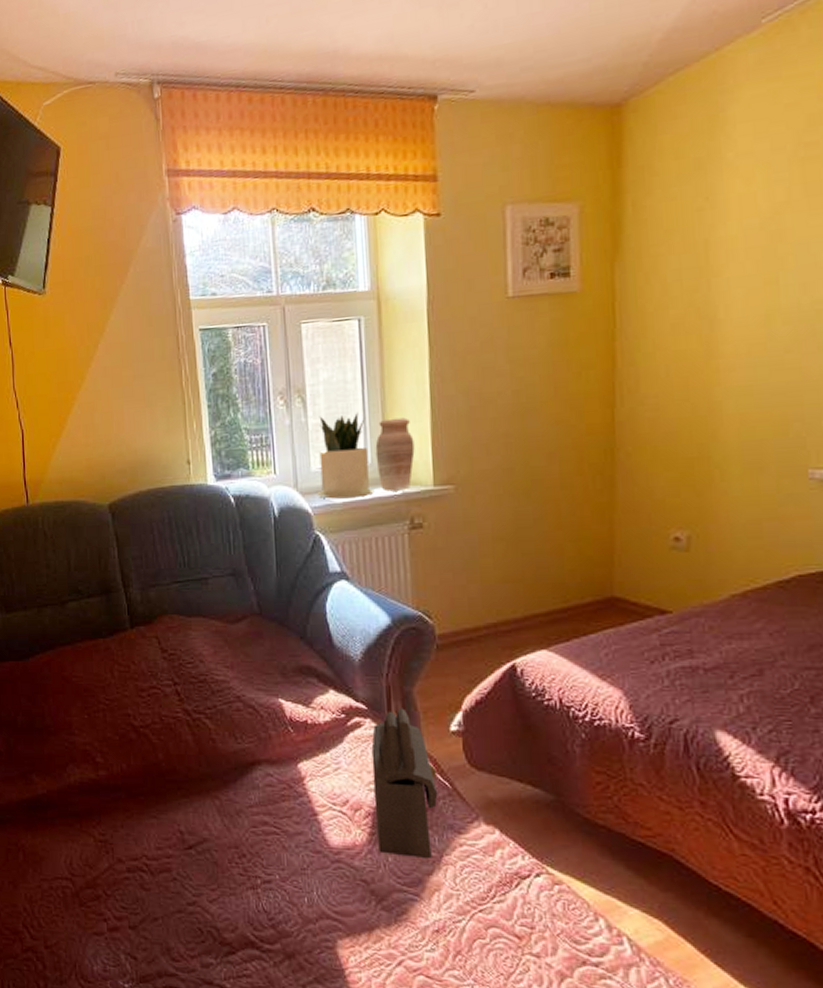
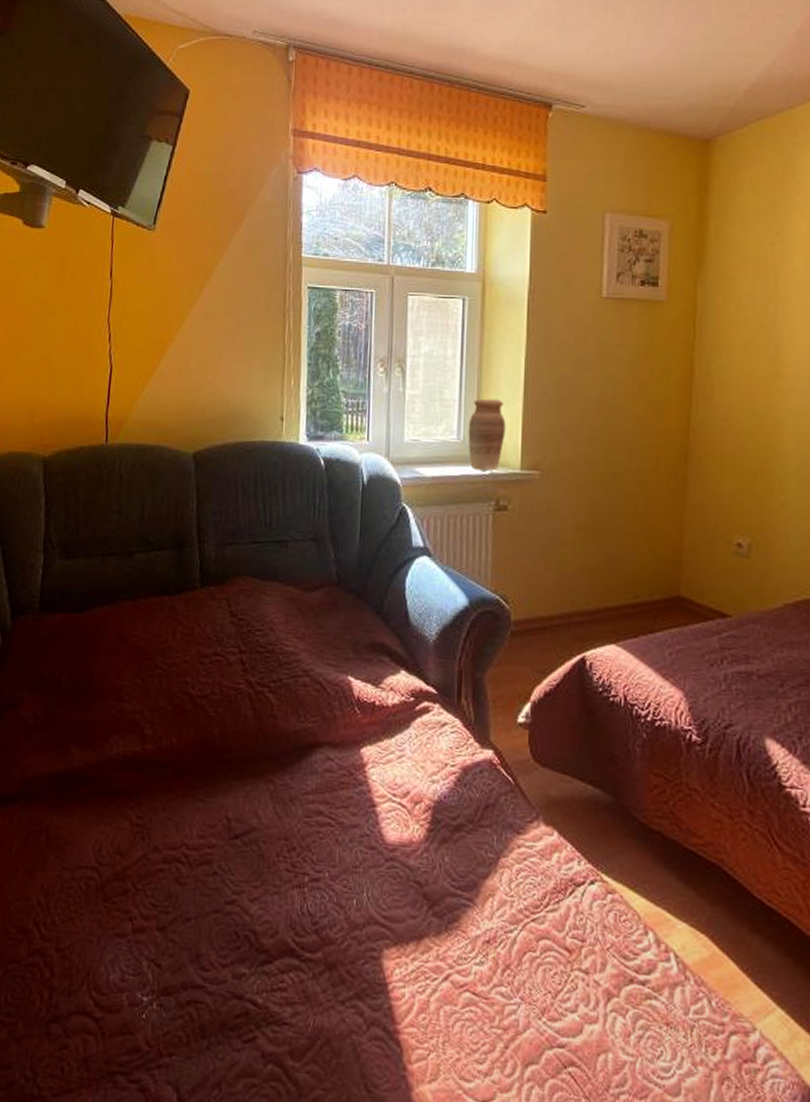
planter: present [317,412,374,499] -> none [407,388,464,474]
handbag: present [371,708,438,858] -> none [435,695,501,860]

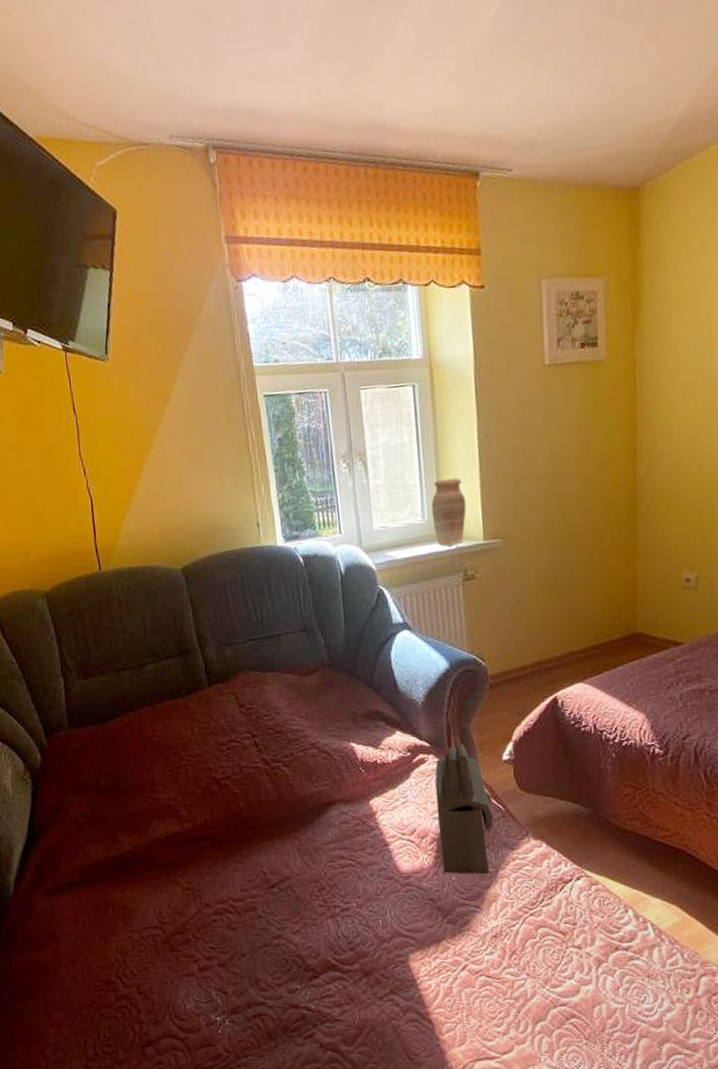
handbag: none [435,695,501,860] -> present [434,743,494,874]

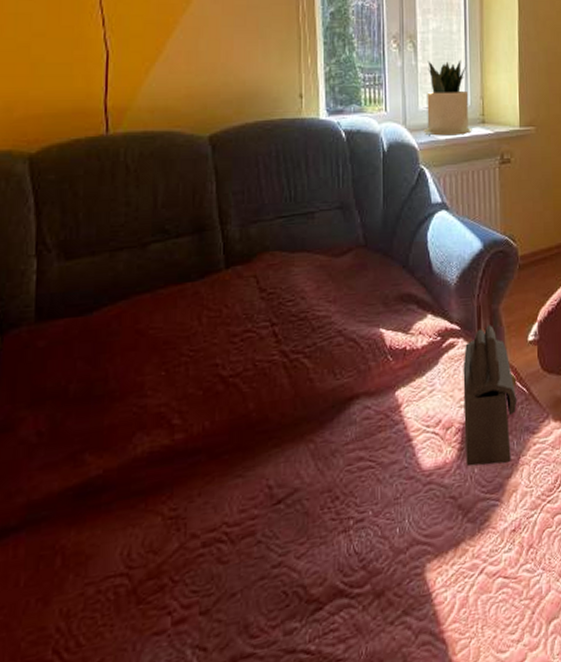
planter: none [379,473,432,556] -> present [423,59,472,136]
vase: present [431,477,467,547] -> none [474,67,506,131]

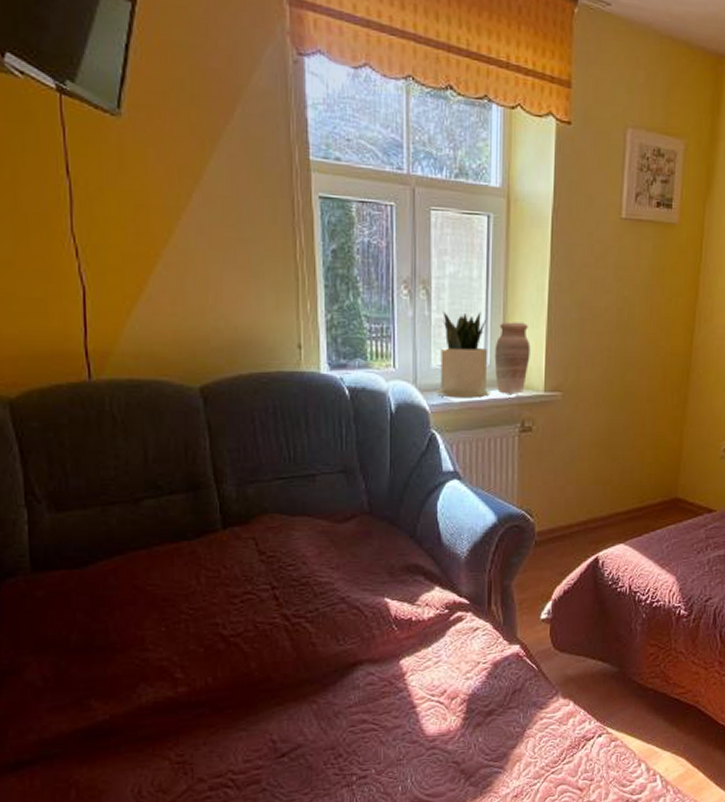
handbag: present [463,325,517,467] -> none [470,601,527,735]
vase: none [474,67,506,131] -> present [494,321,531,394]

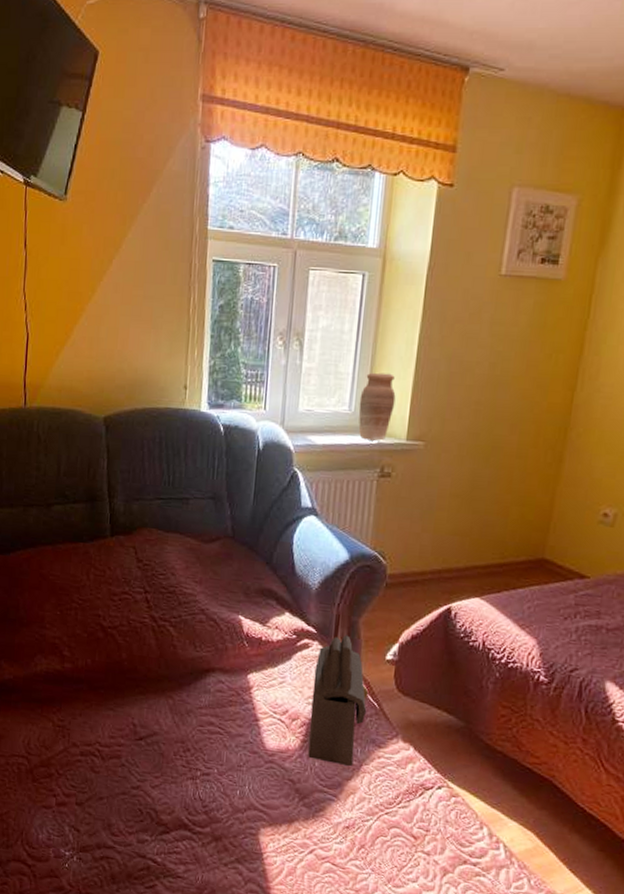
planter: present [436,311,491,398] -> none [300,361,355,443]
handbag: none [470,601,527,735] -> present [308,635,369,766]

